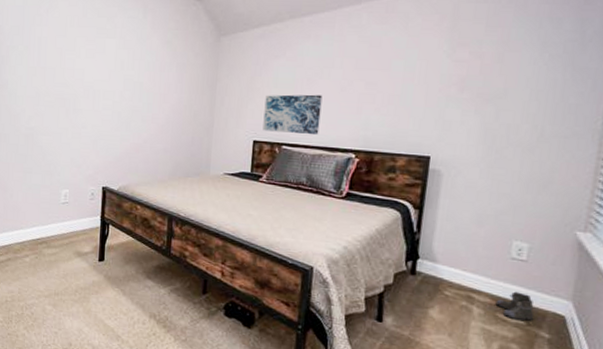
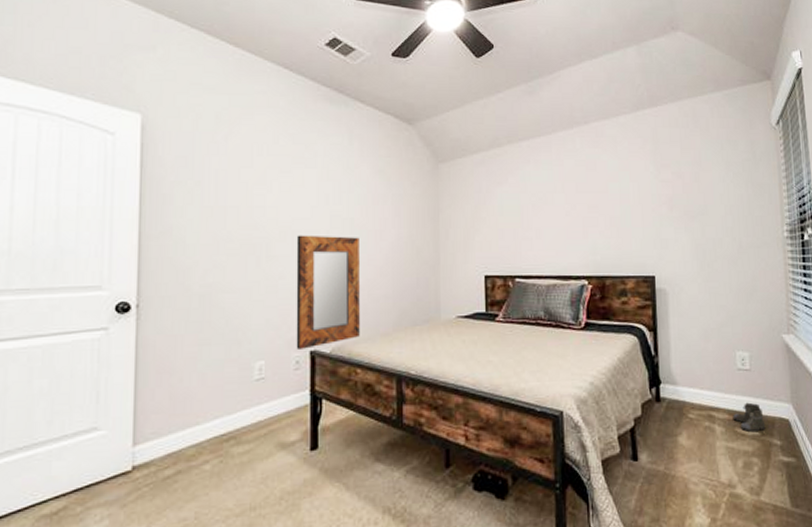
home mirror: none [92,93,146,185] -> present [296,235,360,349]
wall art: present [262,94,323,136] -> none [492,221,550,264]

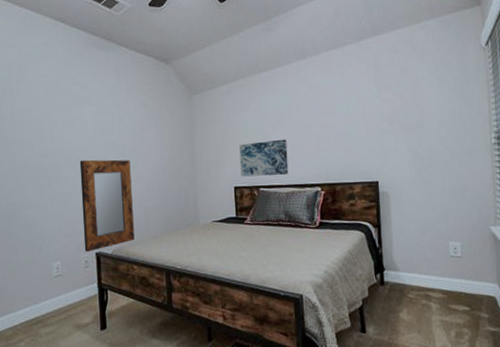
wall art: none [492,221,550,264] -> present [239,139,289,177]
boots: present [733,402,766,432] -> none [446,283,475,308]

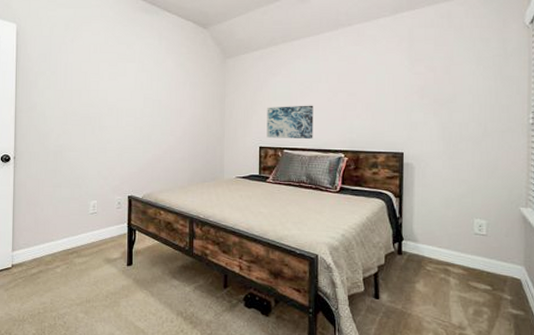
home mirror: present [79,159,135,252] -> none [118,111,165,194]

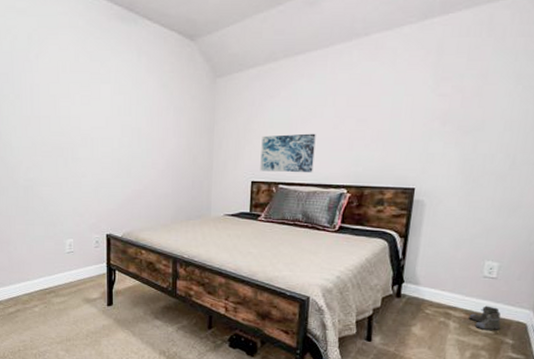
boots: none [467,262,498,287] -> present [469,306,501,331]

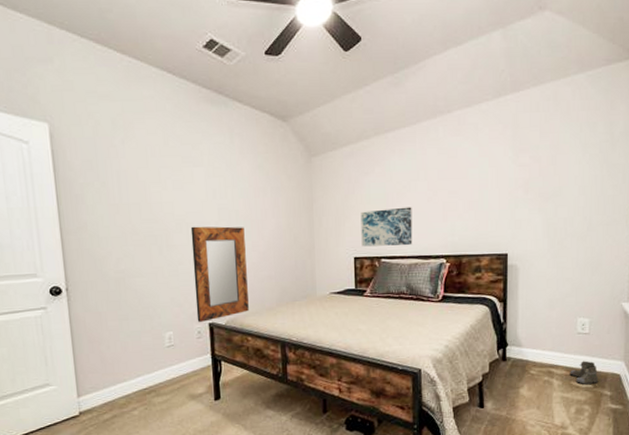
home mirror: none [95,141,145,233] -> present [190,226,249,322]

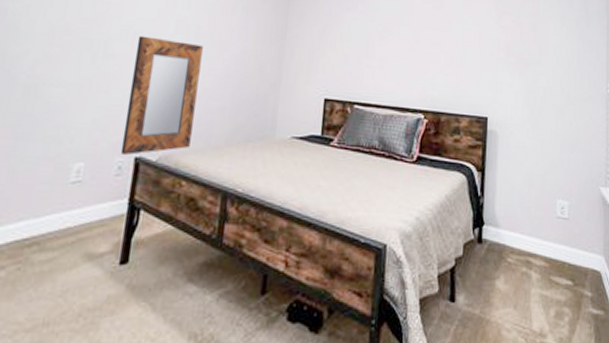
wall art: present [361,207,413,247] -> none [334,49,393,95]
boots: present [570,360,599,385] -> none [549,251,579,282]

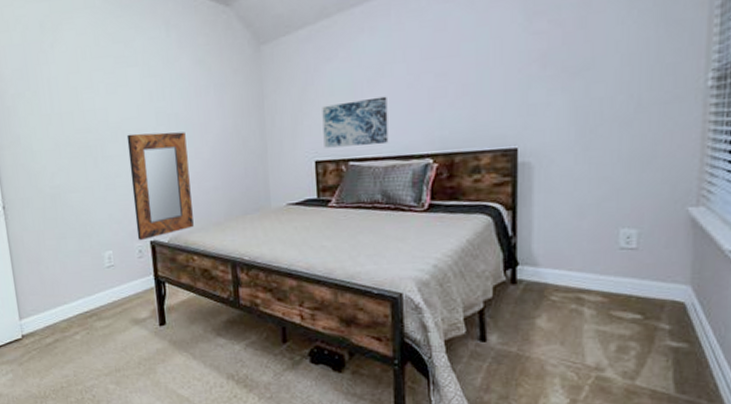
wall art: none [334,49,393,95] -> present [322,96,389,148]

